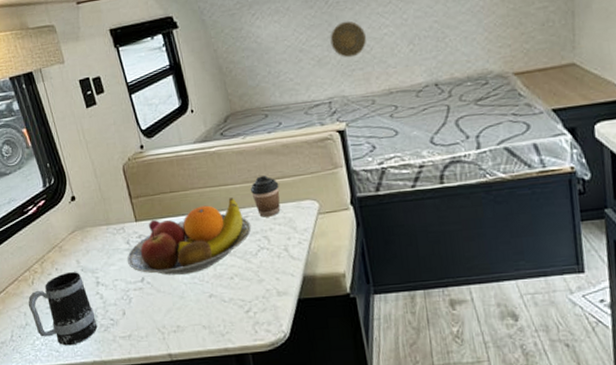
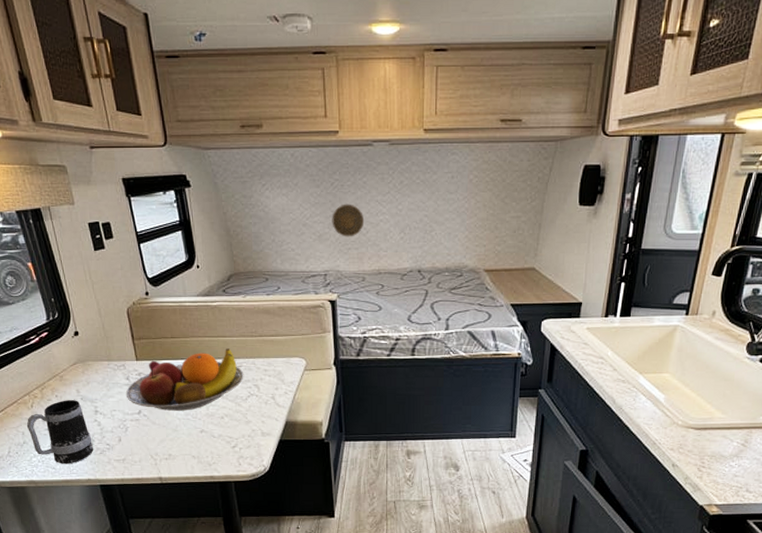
coffee cup: present [251,175,281,217] -> none [247,332,273,368]

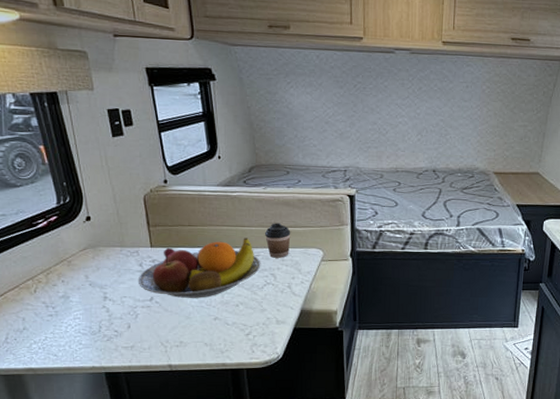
mug: present [26,400,94,464] -> none [28,285,100,351]
coffee cup: none [247,332,273,368] -> present [265,223,291,258]
decorative plate: present [332,204,365,237] -> none [353,105,385,137]

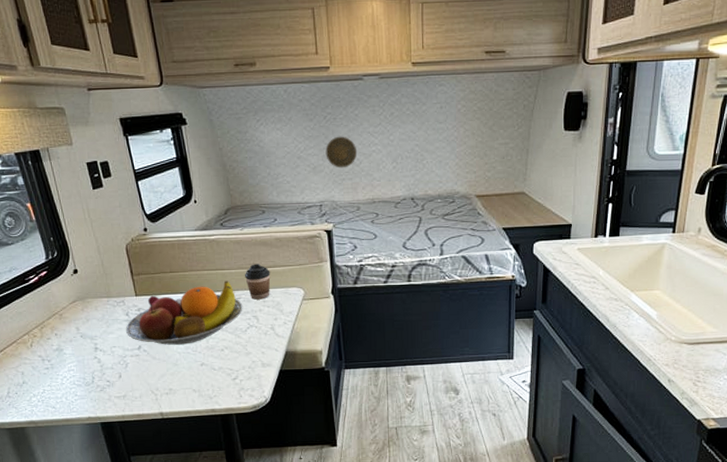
decorative plate: none [353,105,385,137] -> present [325,136,358,168]

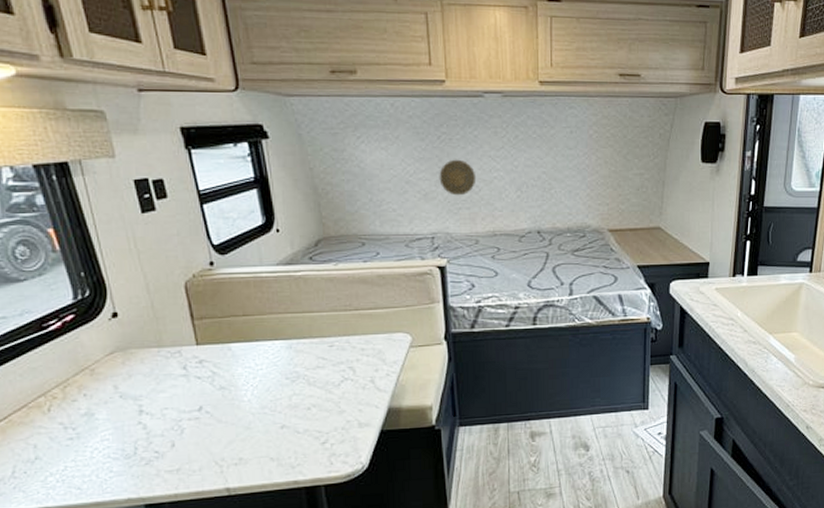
fruit bowl: present [125,281,243,345] -> none [181,325,336,405]
coffee cup: present [245,264,271,300] -> none [339,305,371,348]

